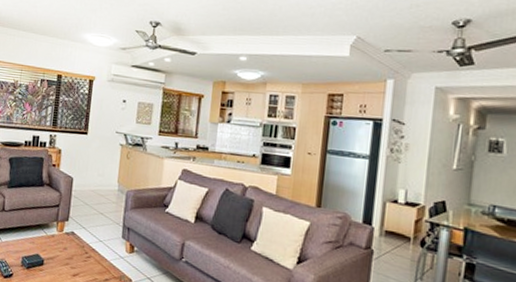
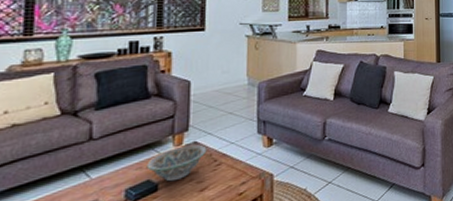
decorative bowl: none [37,233,81,261] -> present [146,144,207,182]

